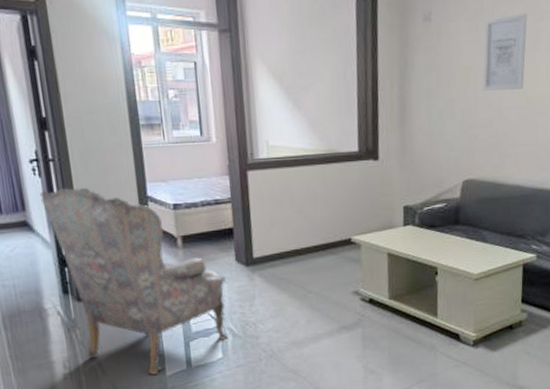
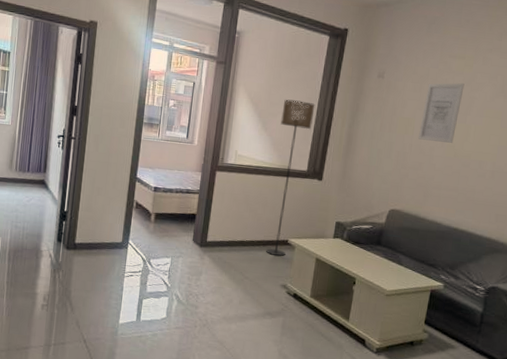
armchair: present [39,187,229,375] -> none [58,159,182,321]
floor lamp: none [314,65,355,261] -> present [265,99,315,256]

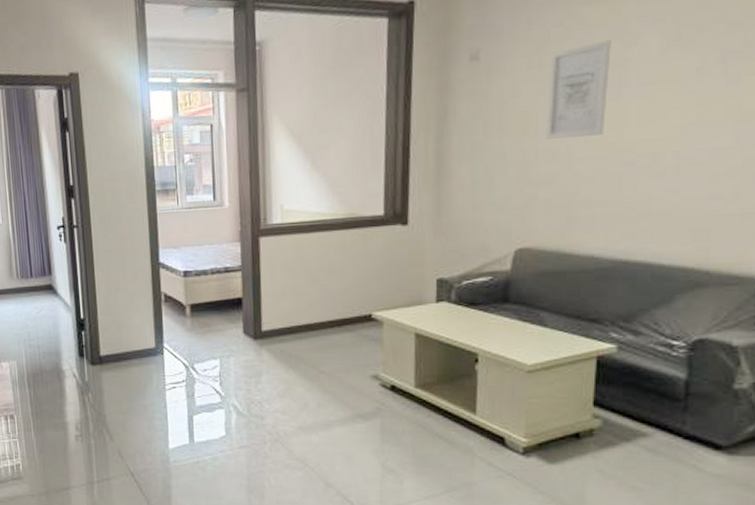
floor lamp: present [265,99,315,256] -> none [336,118,382,339]

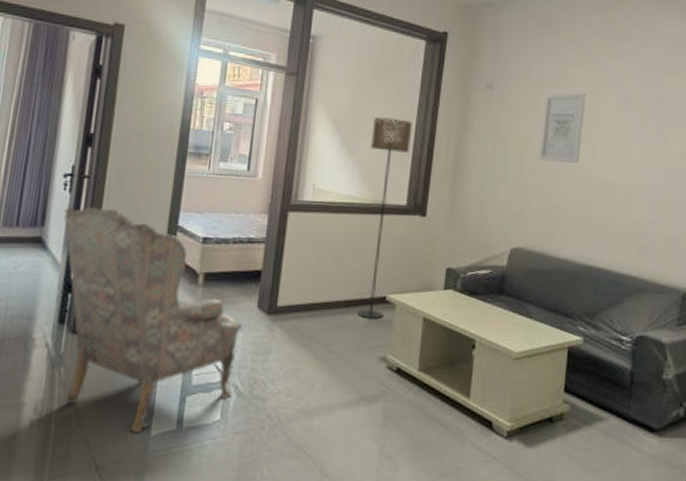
armchair: none [64,252,233,446] -> present [63,205,242,432]
floor lamp: none [336,118,382,339] -> present [357,117,413,319]

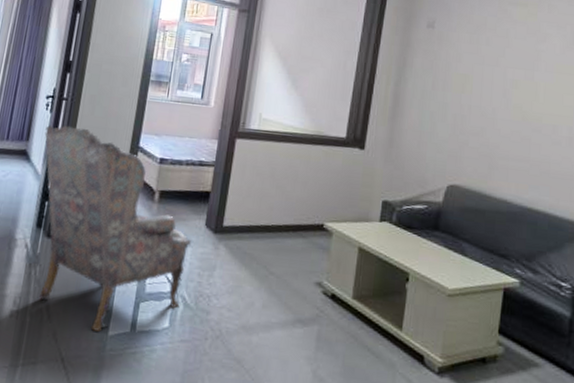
floor lamp: present [357,117,413,319] -> none [296,52,355,245]
wall art: present [539,93,586,163] -> none [478,33,529,104]

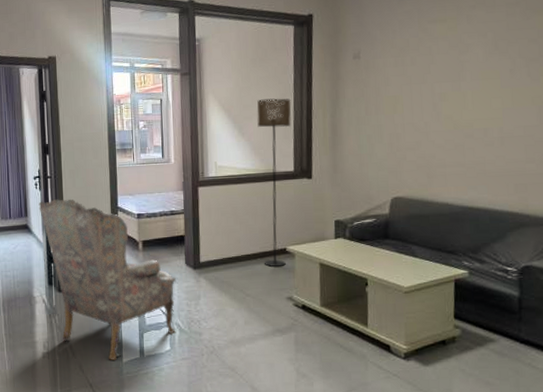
floor lamp: none [296,52,355,245] -> present [257,98,291,268]

